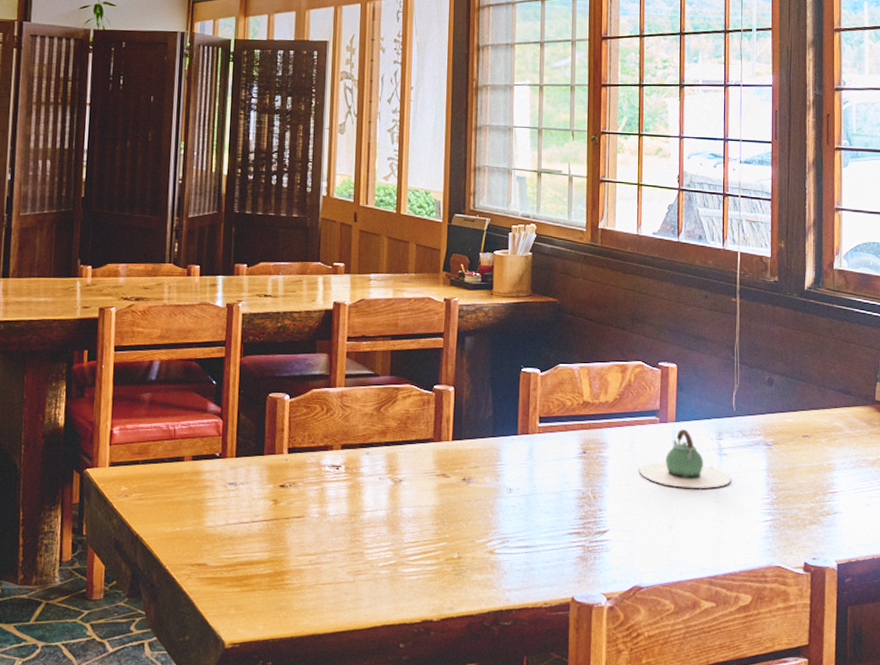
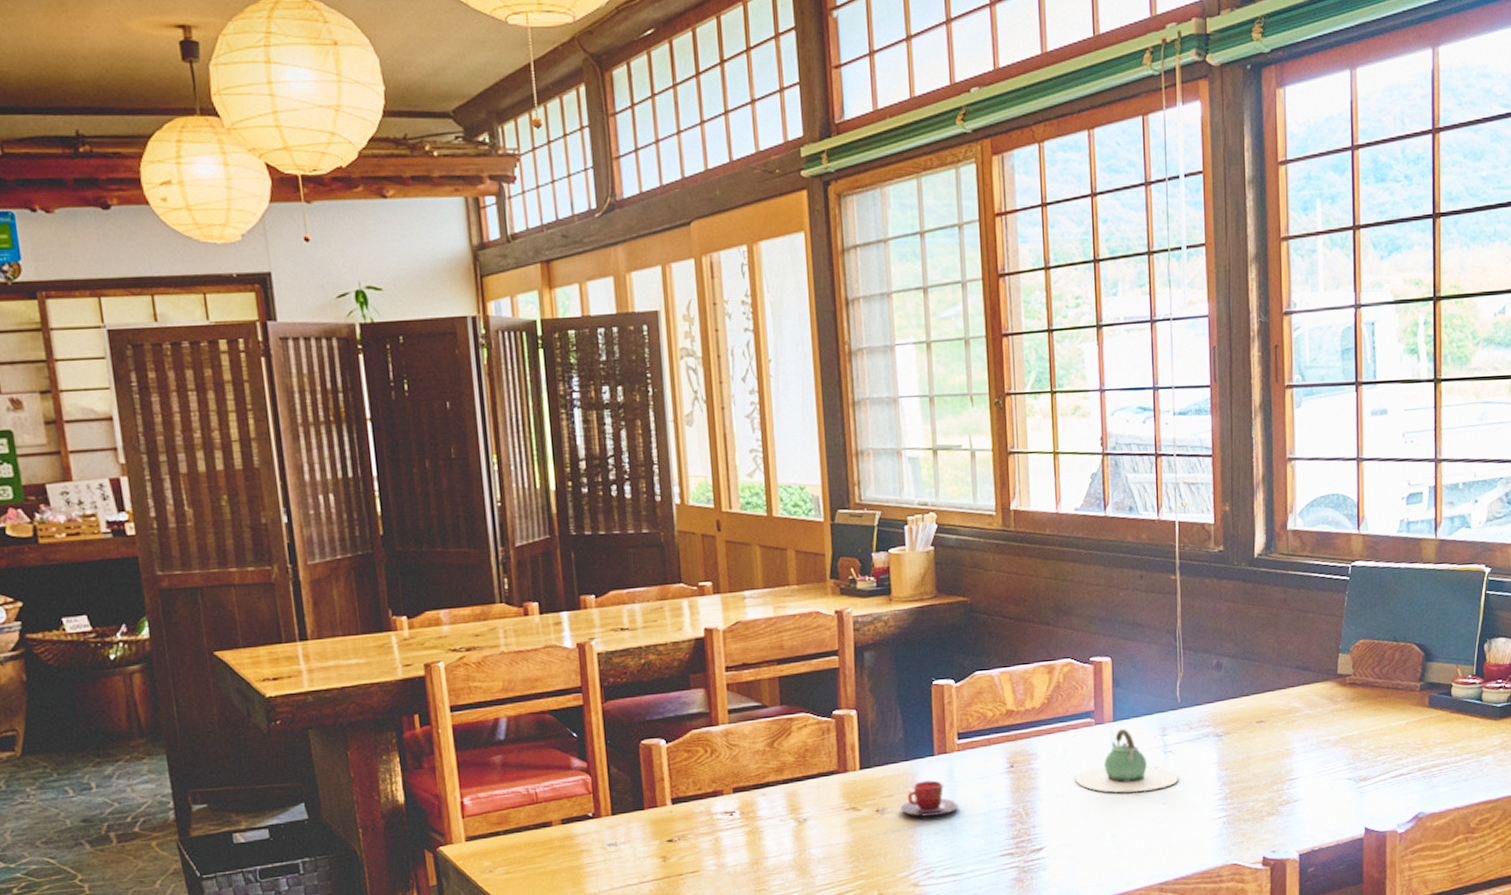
teacup: none [483,457,536,490] -> present [899,780,959,817]

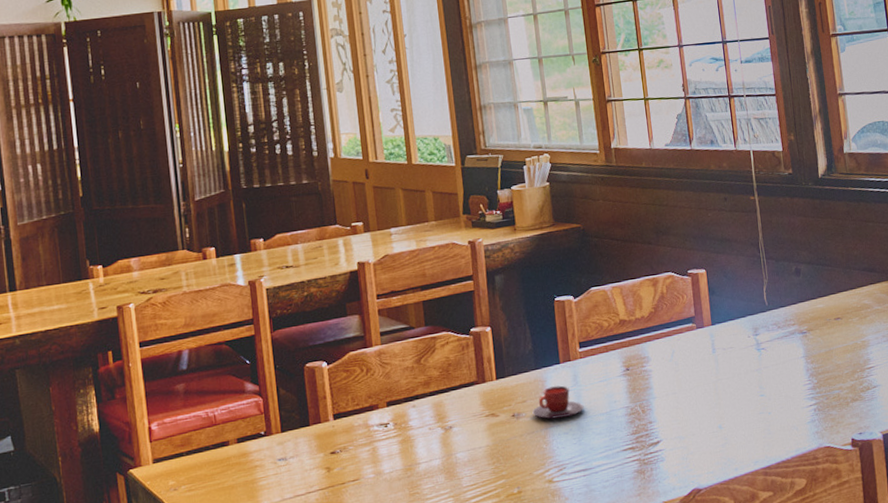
teapot: present [1074,729,1179,793] -> none [682,331,773,388]

